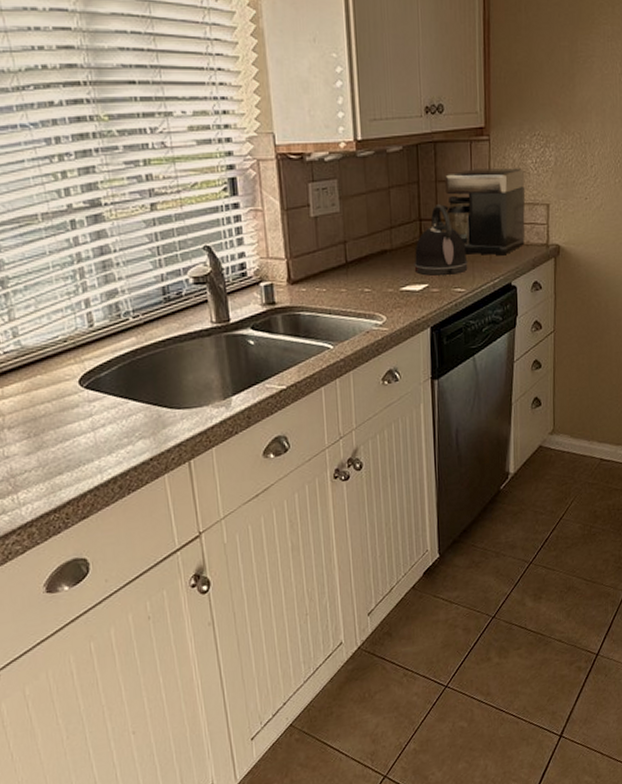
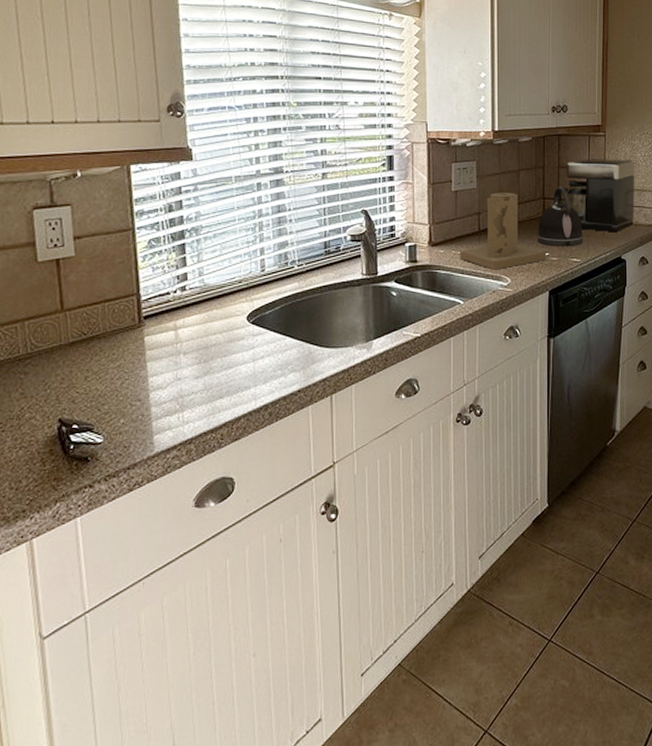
paper towel roll: none [325,215,426,308] -> present [460,192,547,270]

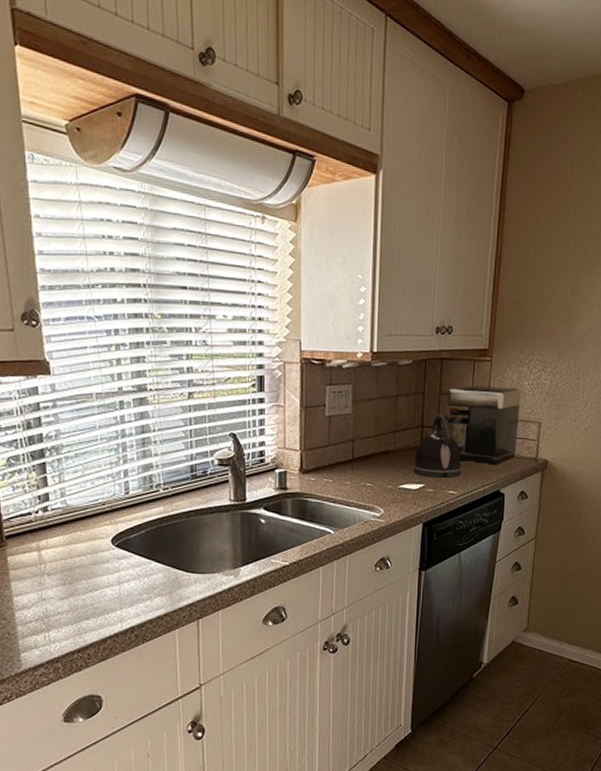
paper towel roll: present [460,192,547,270] -> none [332,419,422,500]

